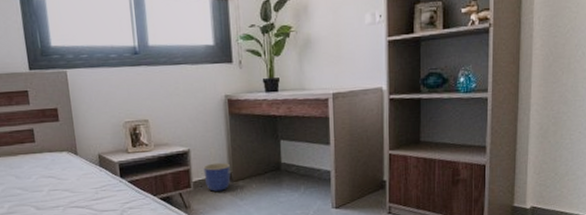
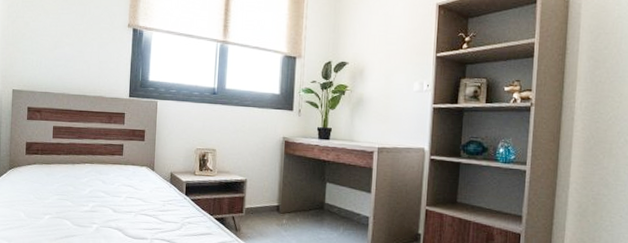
planter: present [203,162,231,192] -> none [255,194,279,220]

